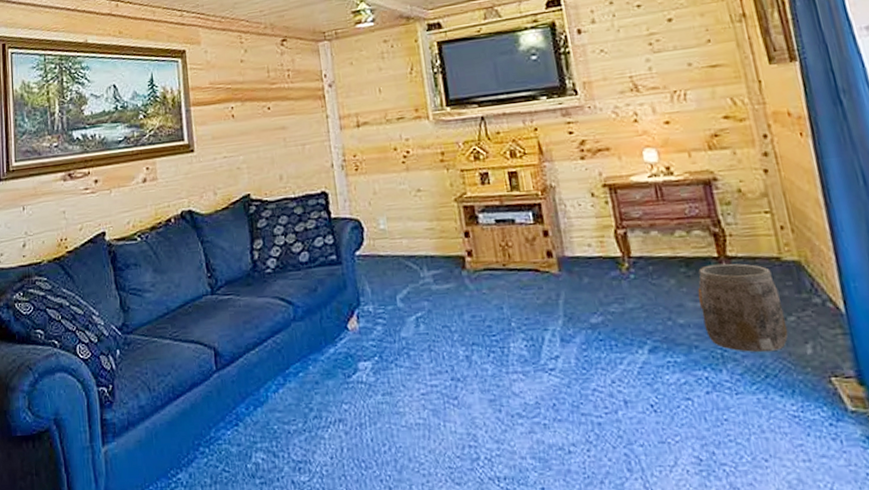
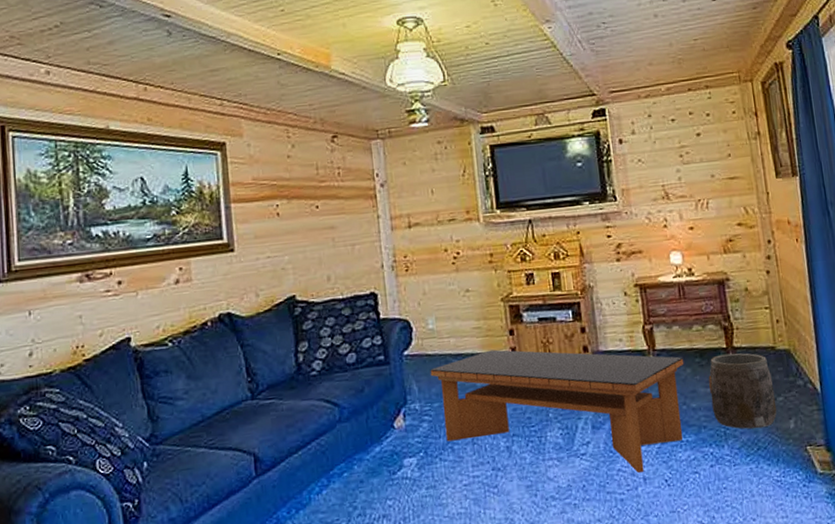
coffee table: none [382,252,670,394] -> present [430,349,684,473]

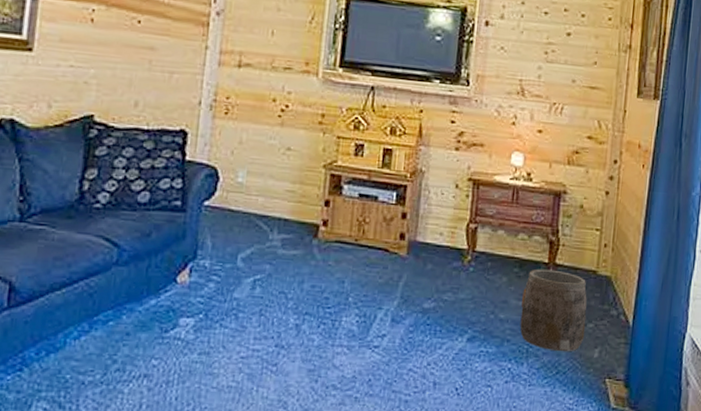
coffee table: present [430,349,684,473] -> none [229,218,502,376]

